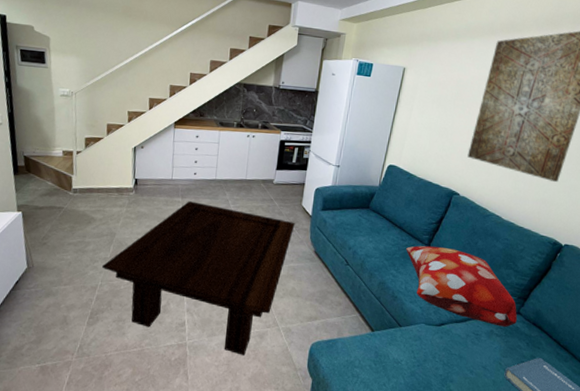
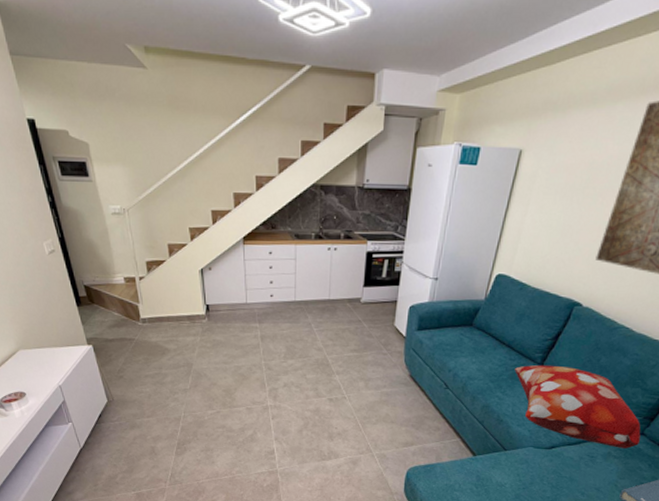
coffee table: present [102,201,295,356] -> none [183,326,387,481]

